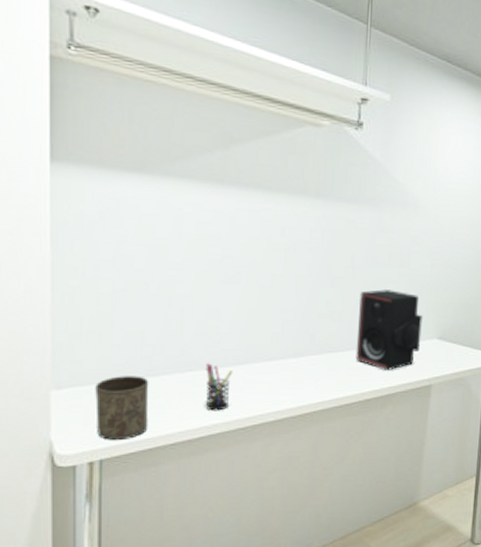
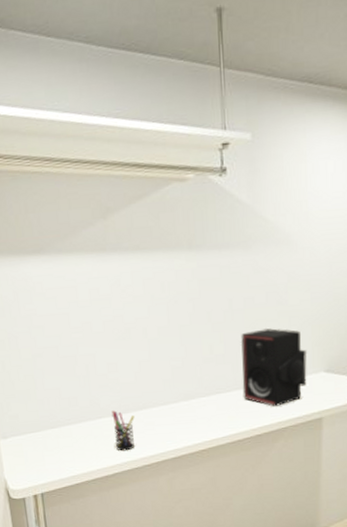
cup: present [95,376,149,440] -> none [30,424,74,478]

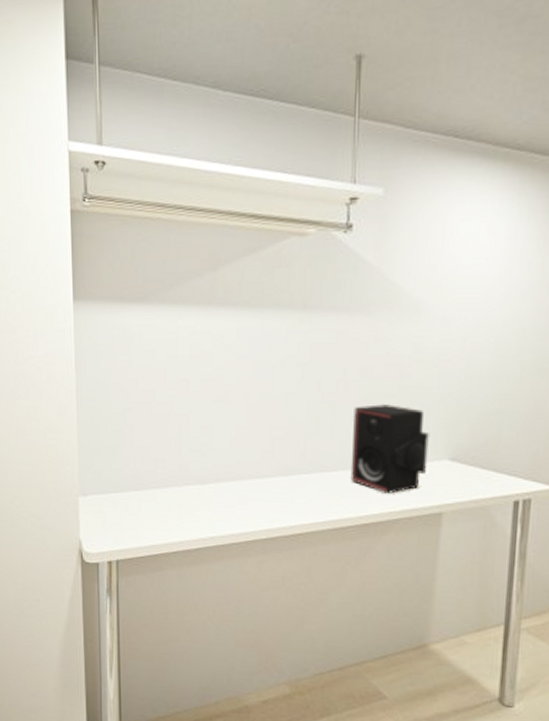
pen holder: present [111,410,135,451] -> none [201,478,226,525]

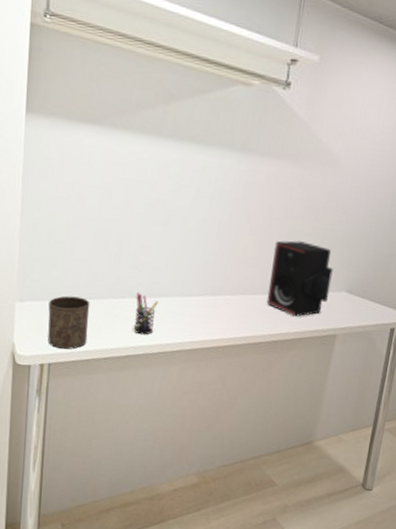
cup: none [111,487,154,544] -> present [48,296,90,349]
pen holder: none [201,478,226,525] -> present [133,293,158,335]

